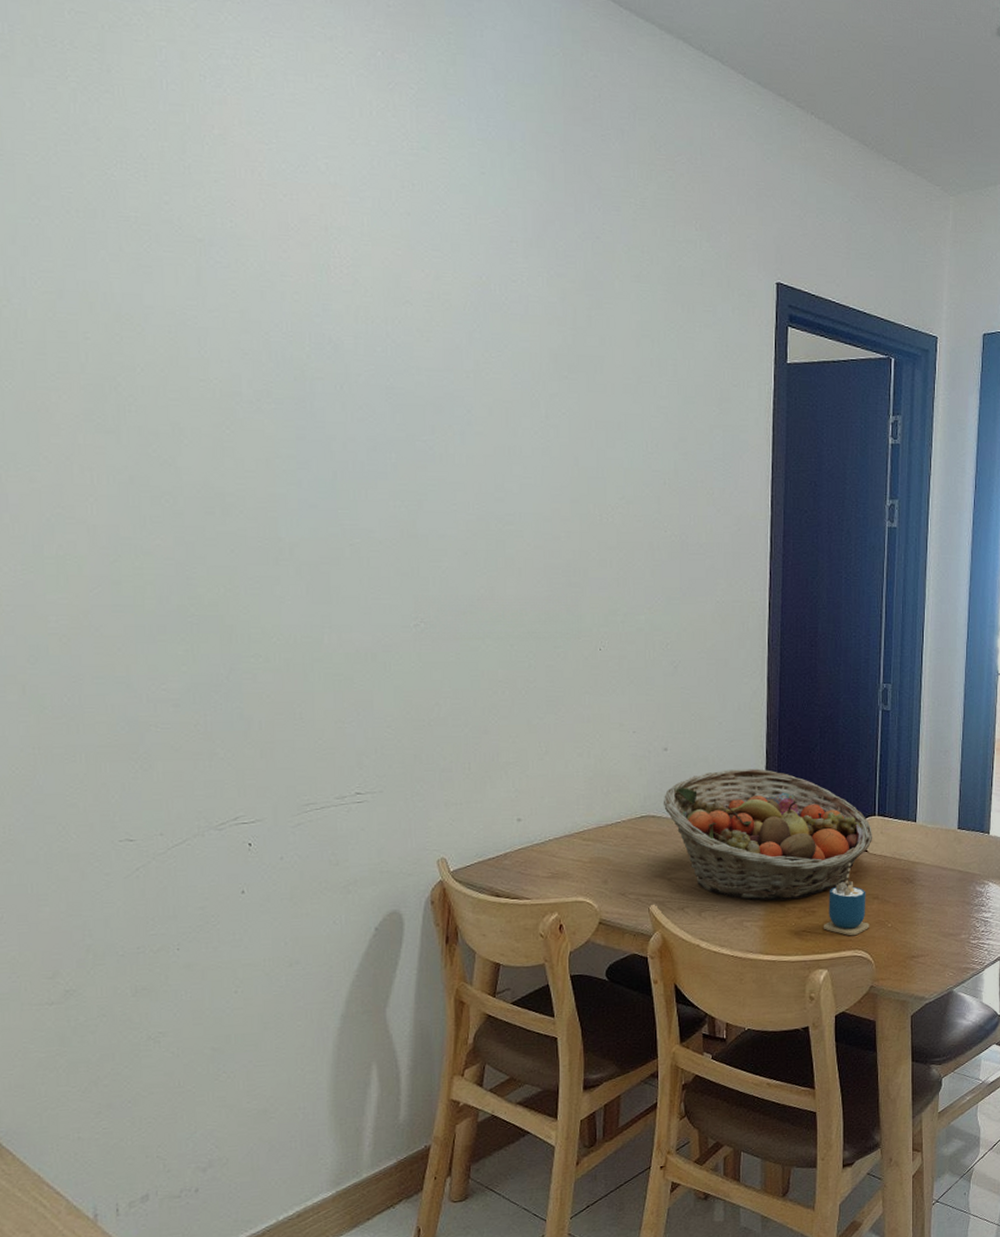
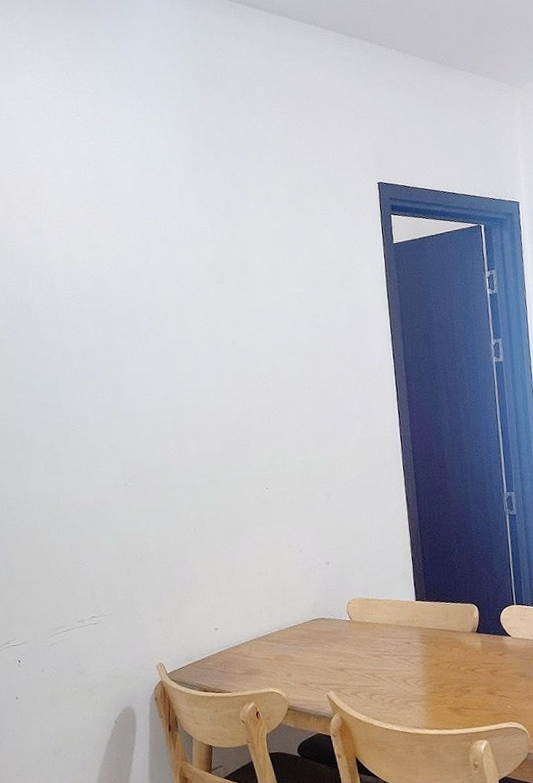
fruit basket: present [663,768,872,901] -> none [330,573,514,684]
cup: present [823,863,870,936] -> none [478,647,521,710]

